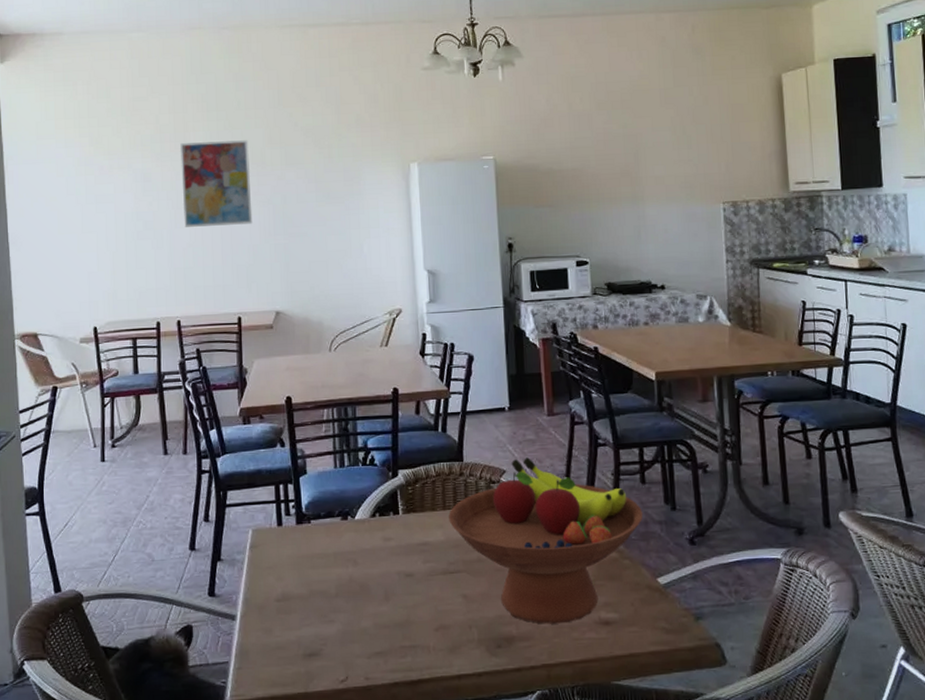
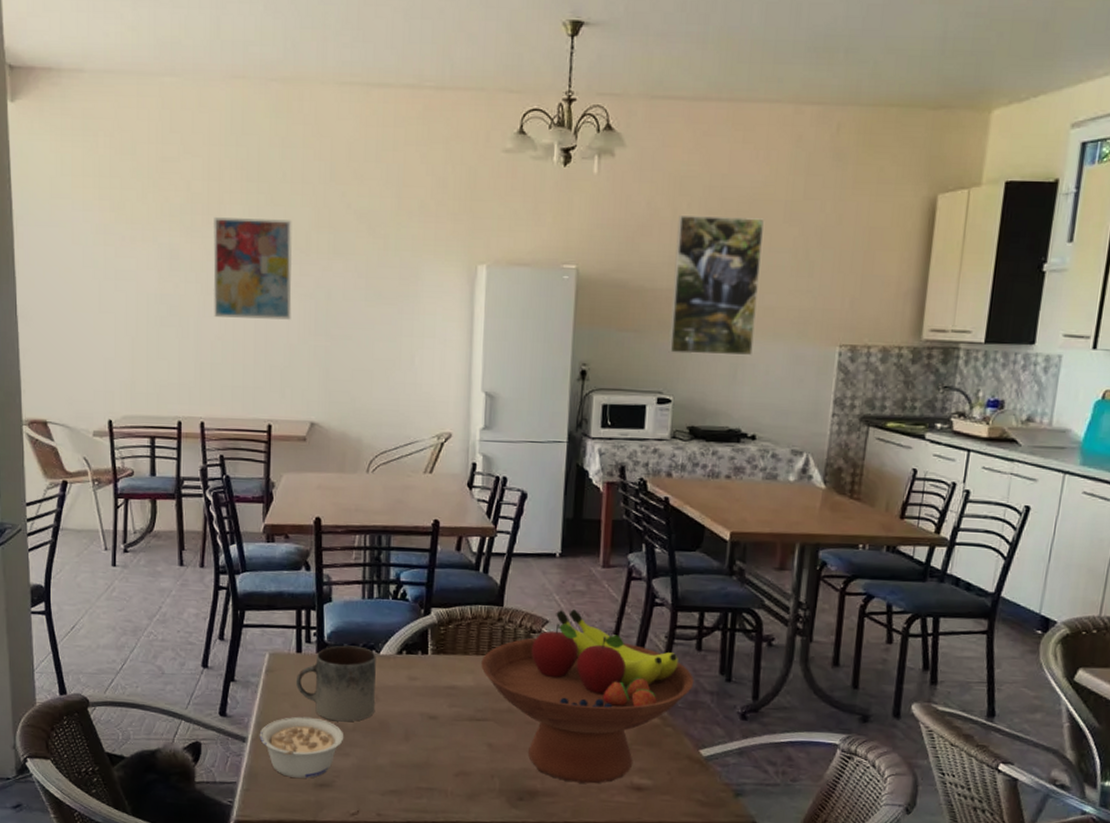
legume: none [247,588,328,651] -> present [259,716,344,779]
mug: none [278,513,355,590] -> present [295,645,376,722]
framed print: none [574,104,651,223] -> present [668,216,765,356]

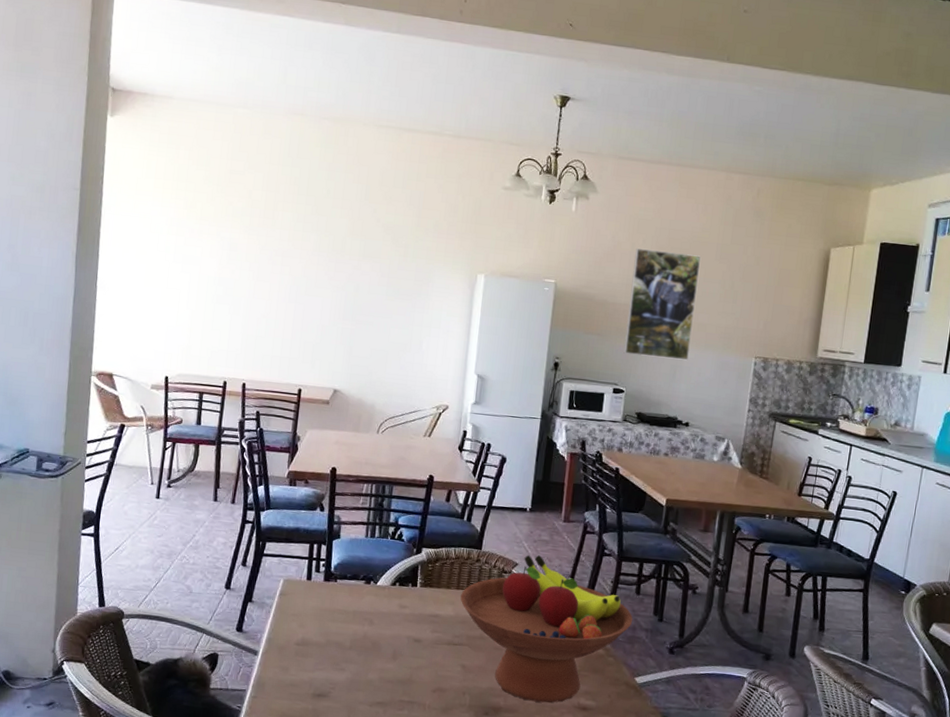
wall art: present [213,217,292,320] -> none [261,220,332,306]
legume: present [259,716,344,779] -> none [269,635,342,689]
mug: present [295,645,376,722] -> none [304,575,374,642]

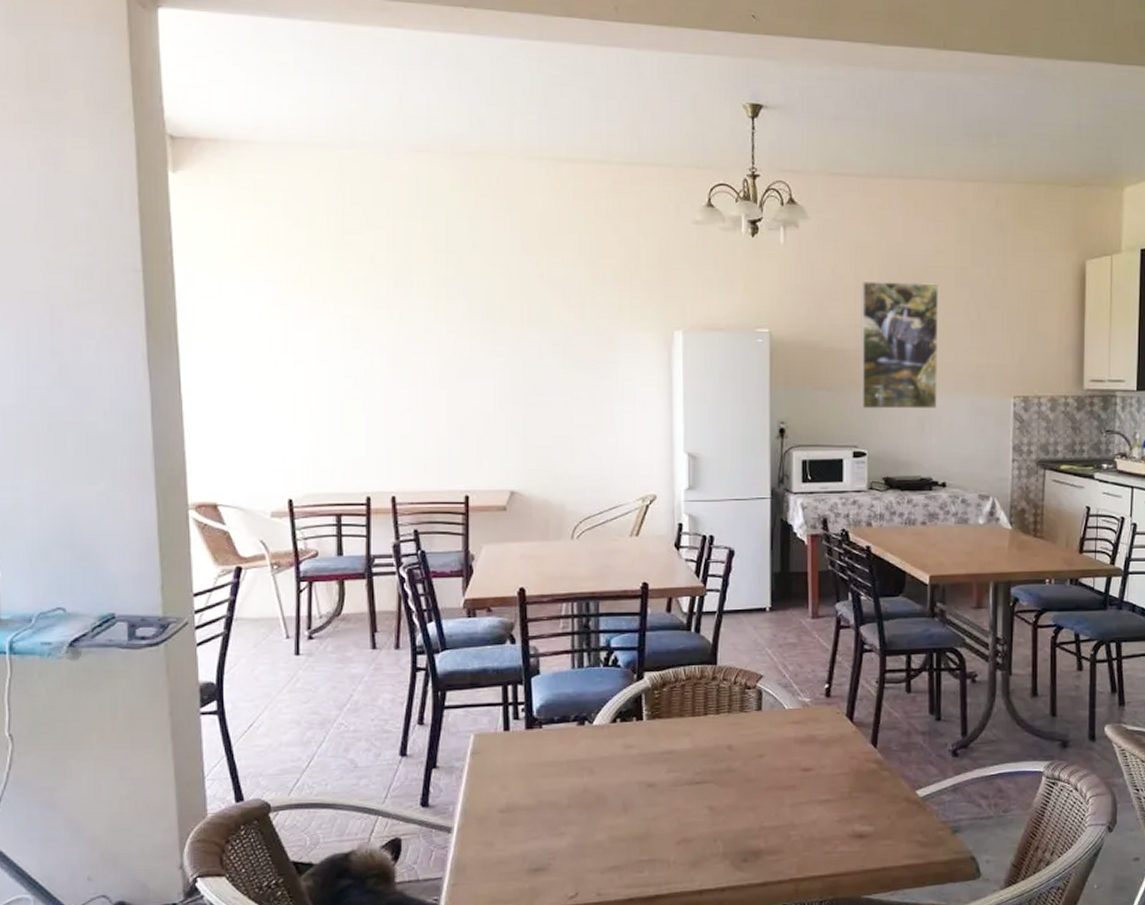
fruit bowl: present [460,555,633,703] -> none [698,662,906,837]

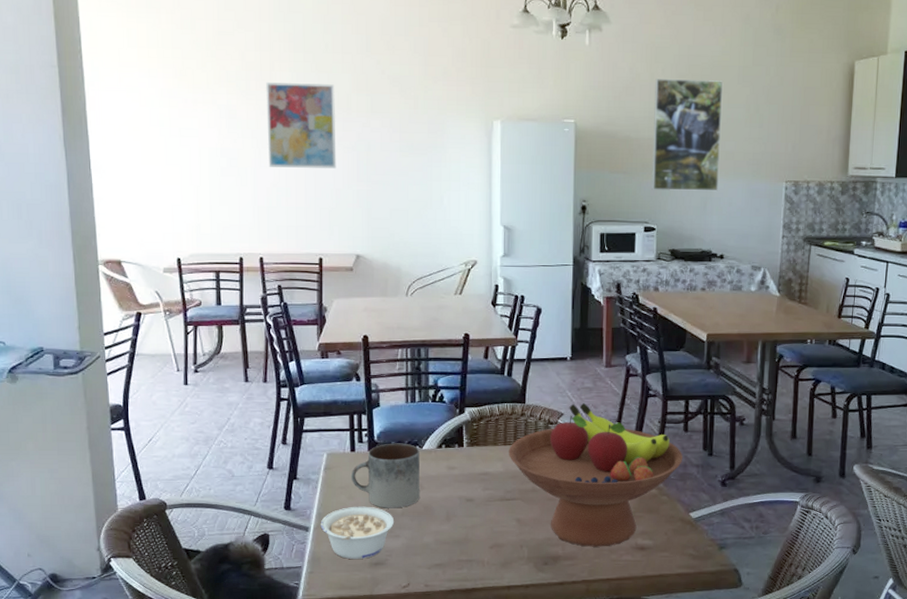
wall art: none [401,288,486,389] -> present [266,82,337,169]
legume: none [466,798,559,866] -> present [320,506,395,560]
mug: none [504,718,591,800] -> present [350,443,421,508]
fruit bowl: none [698,662,906,837] -> present [509,403,683,547]

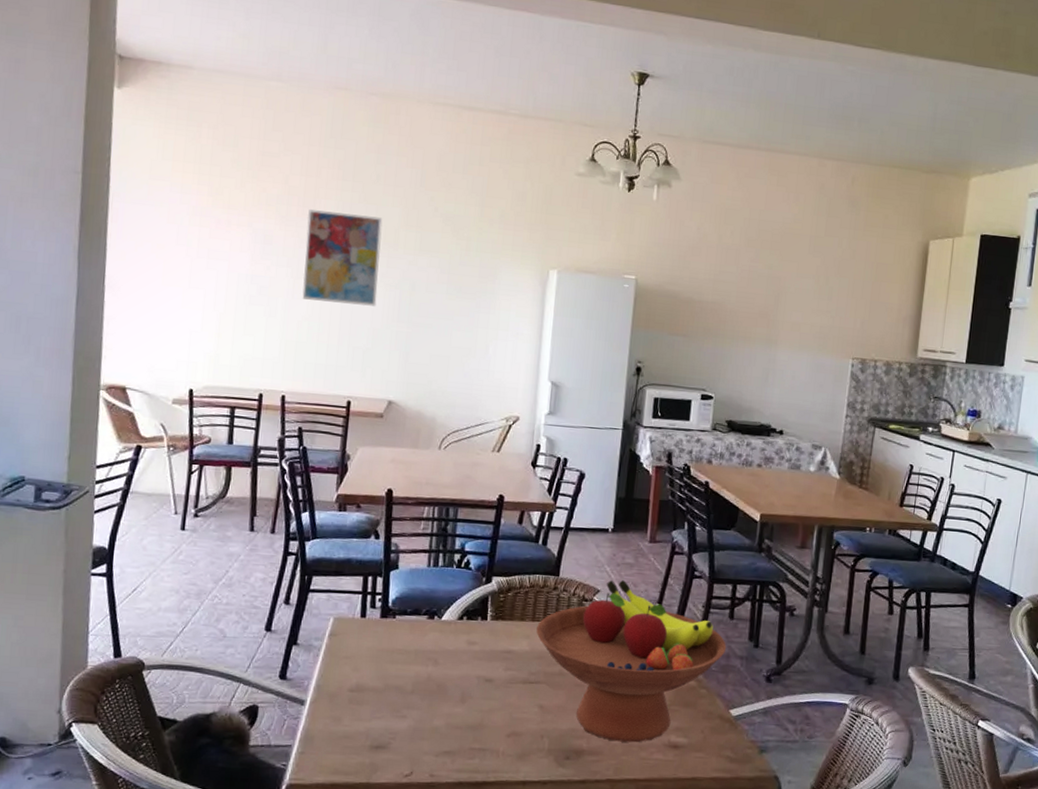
legume: present [320,506,395,560] -> none [318,679,403,741]
mug: present [350,443,421,508] -> none [358,610,438,685]
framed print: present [651,79,724,191] -> none [712,241,794,363]

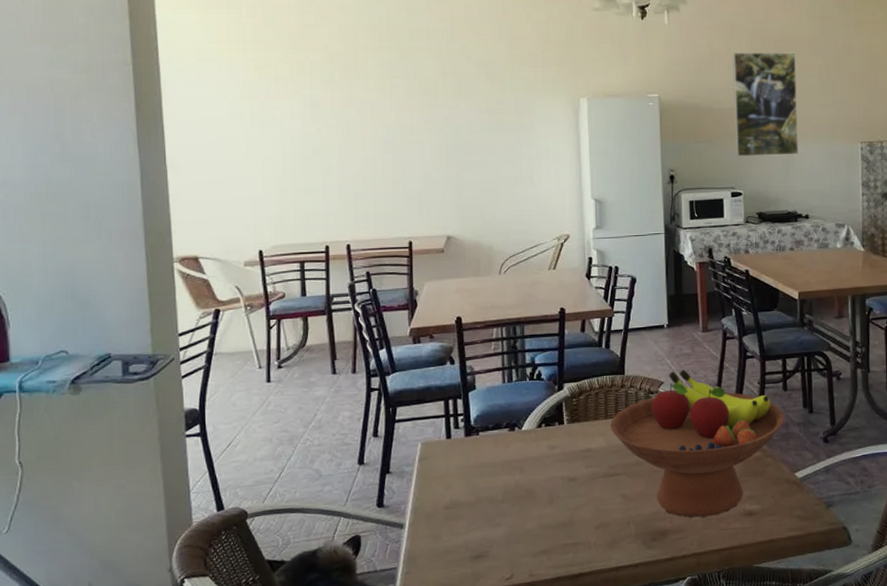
wall art: present [302,209,383,306] -> none [351,70,425,154]
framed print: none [712,241,794,363] -> present [732,51,799,158]

